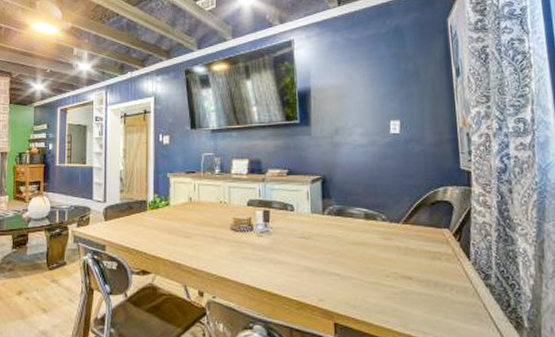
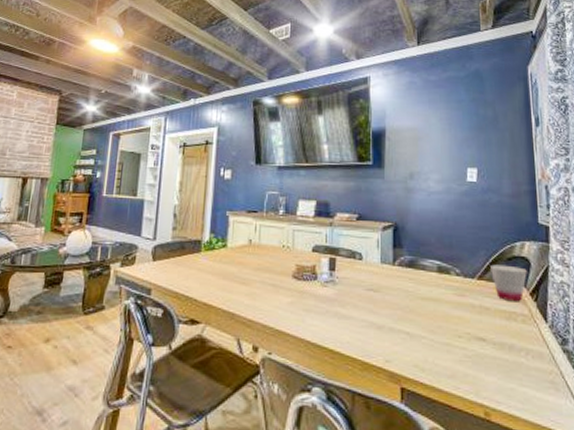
cup: none [415,209,450,243] -> present [490,264,527,302]

